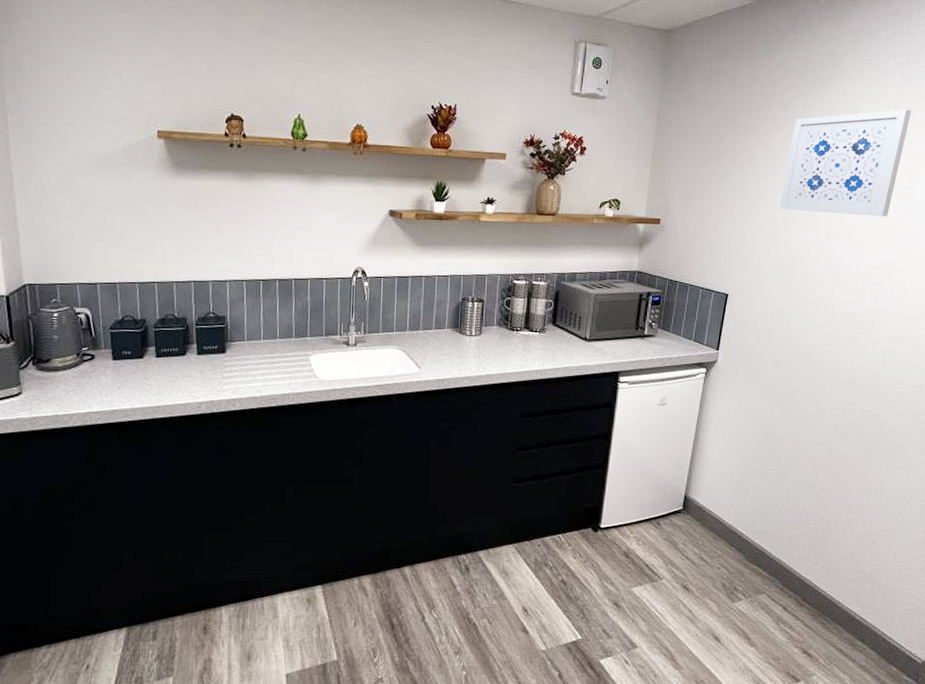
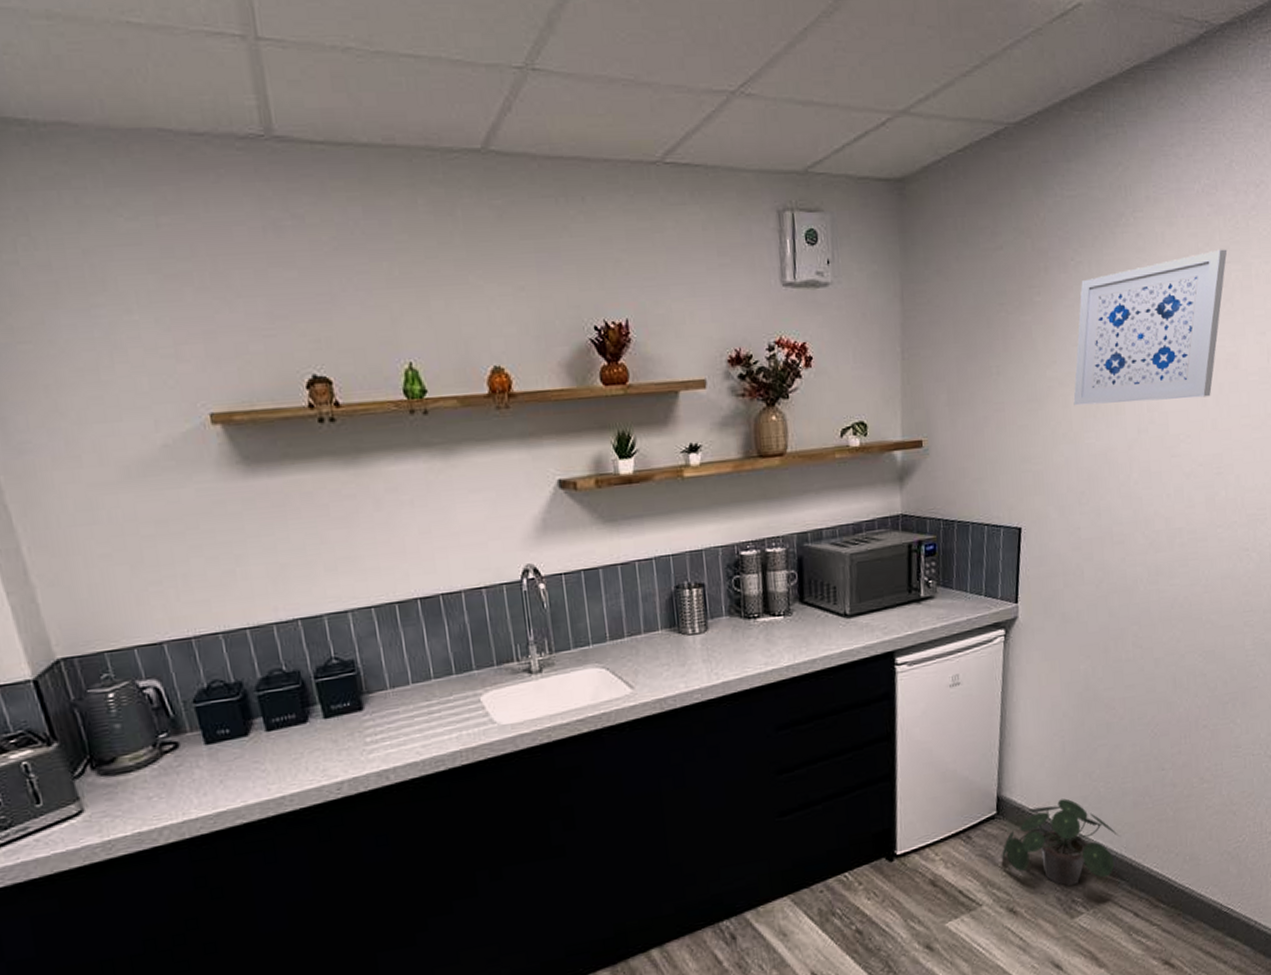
potted plant: none [683,507,779,577] -> present [1002,798,1120,887]

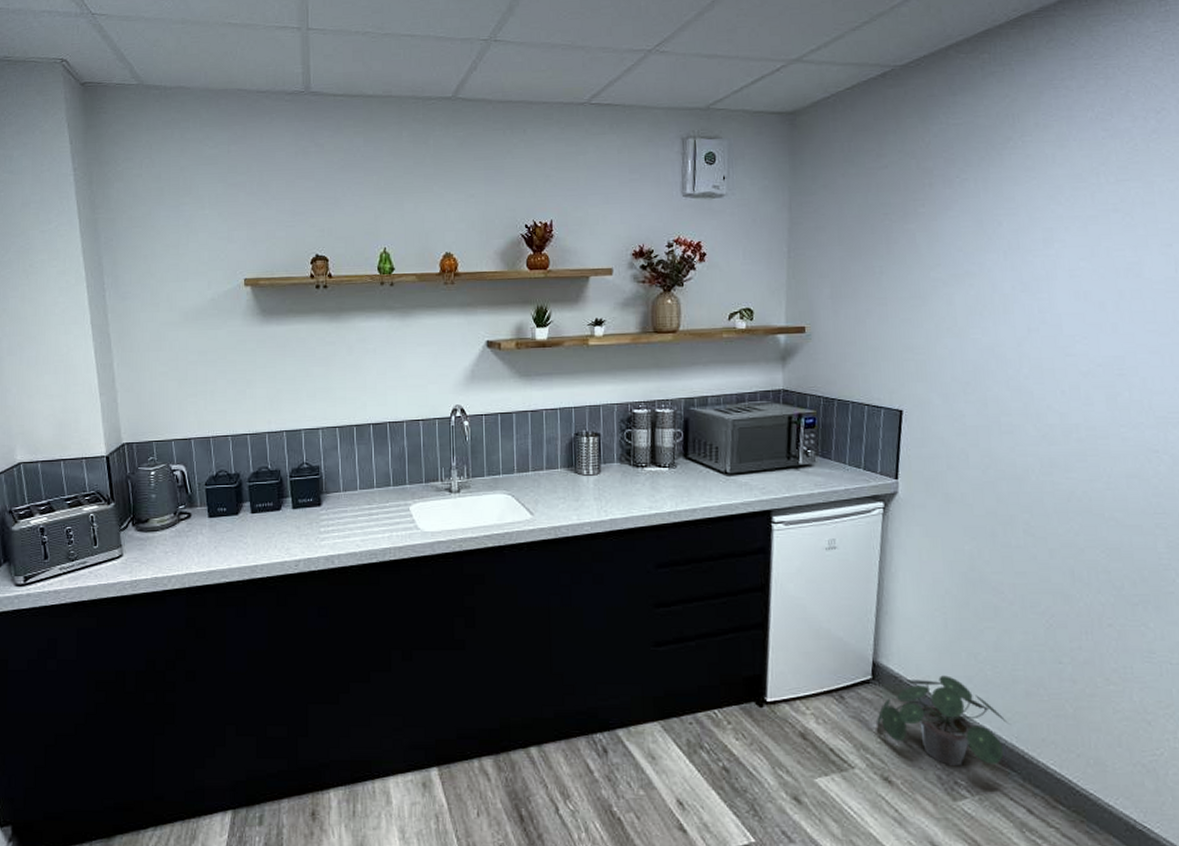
wall art: present [1073,249,1228,406] -> none [958,168,1126,304]

